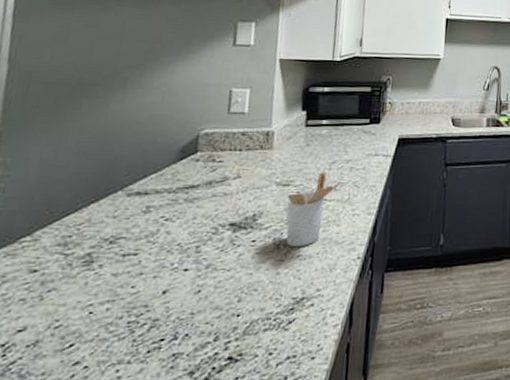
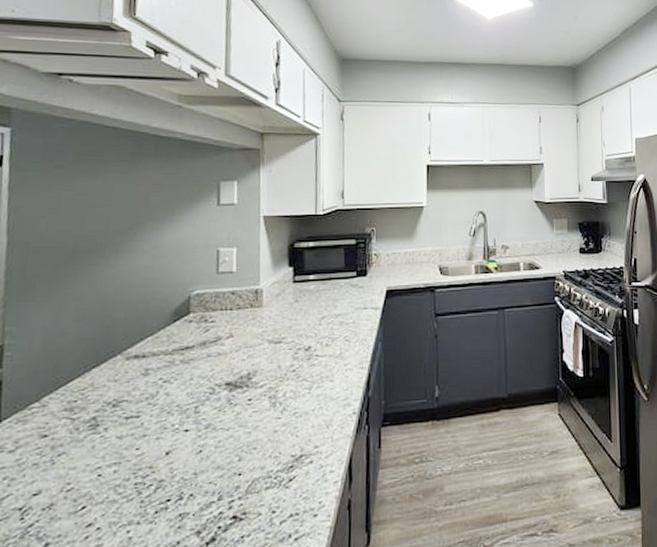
utensil holder: present [286,172,341,248] -> none [279,328,332,405]

